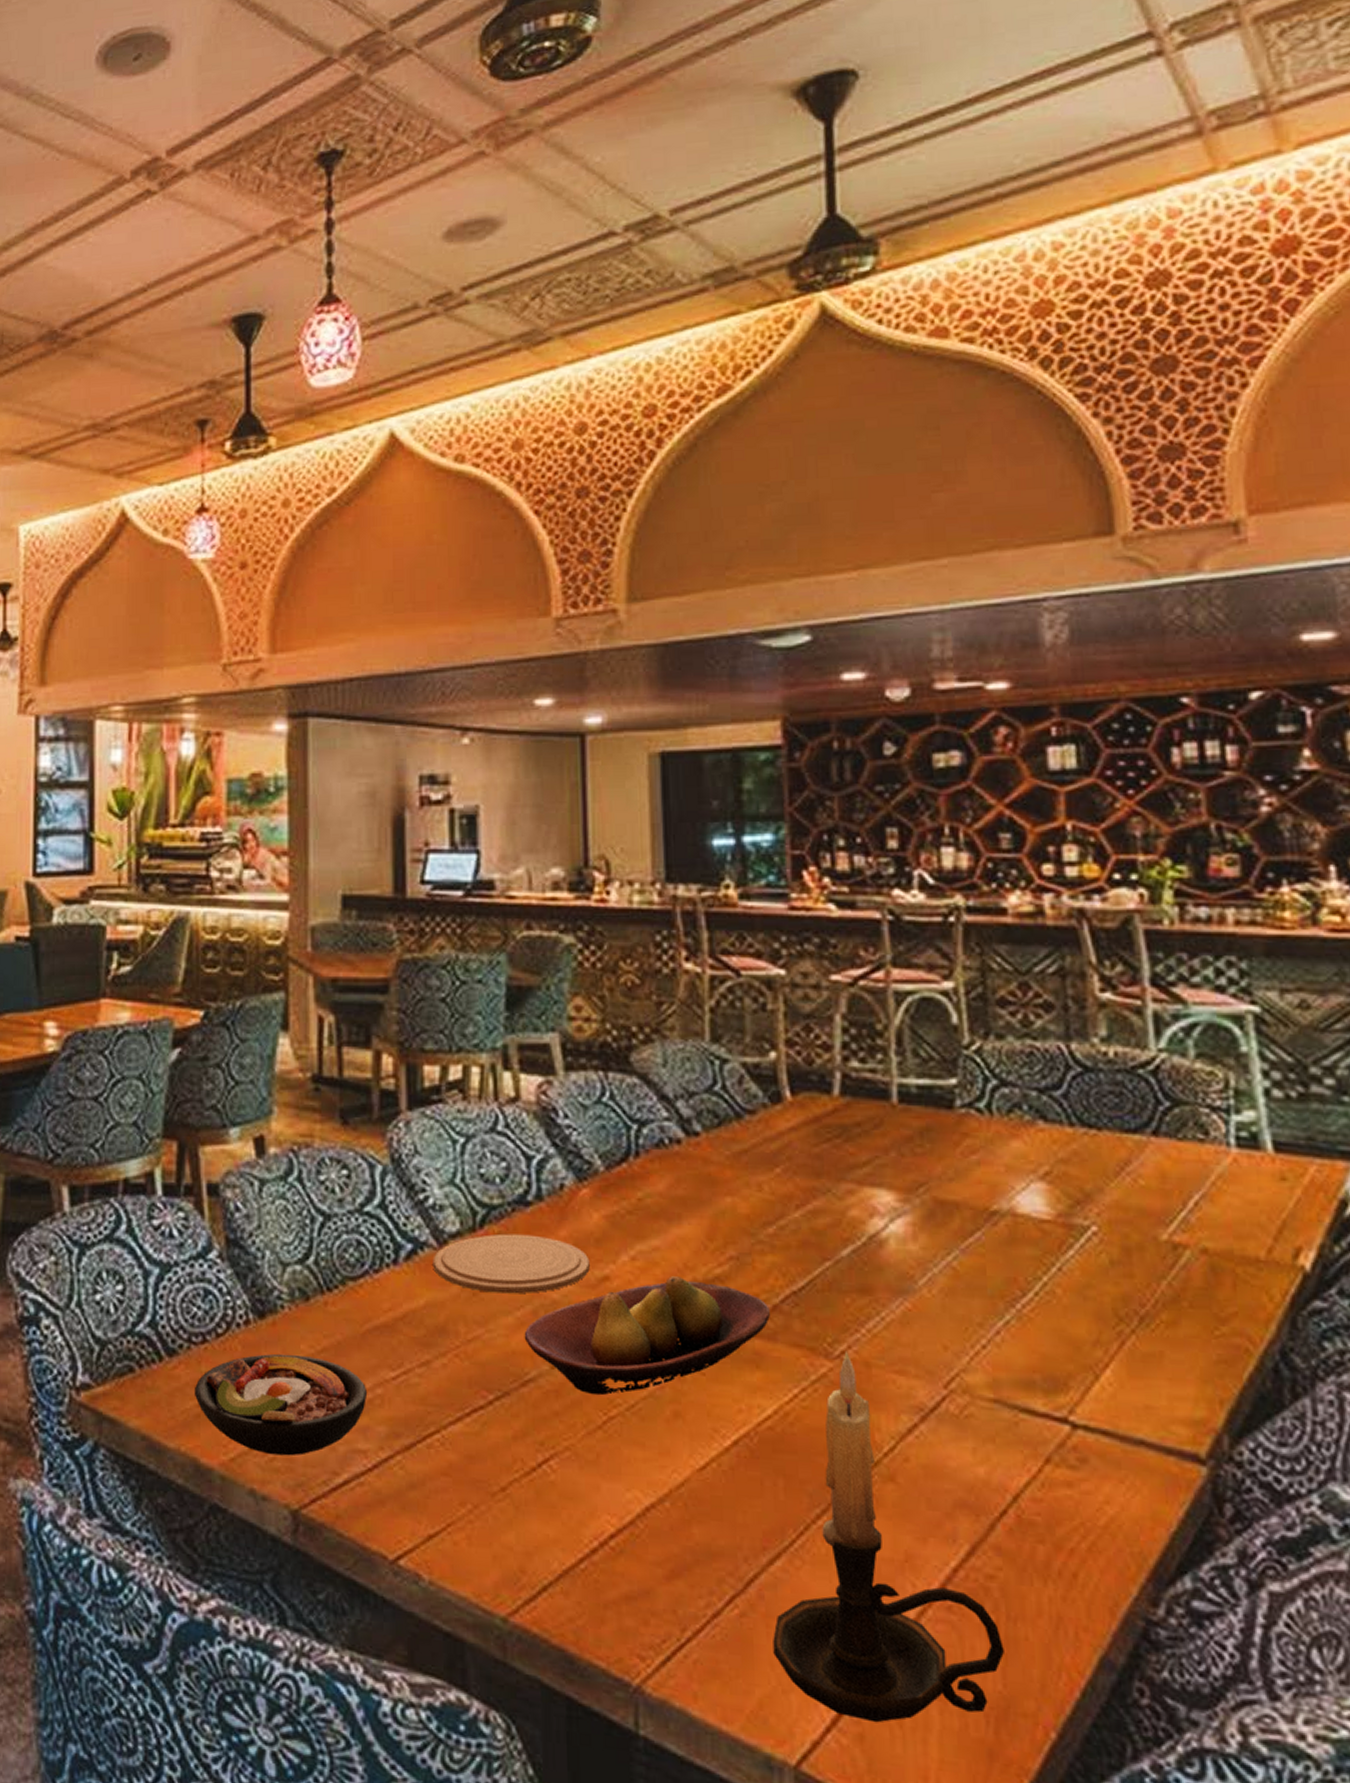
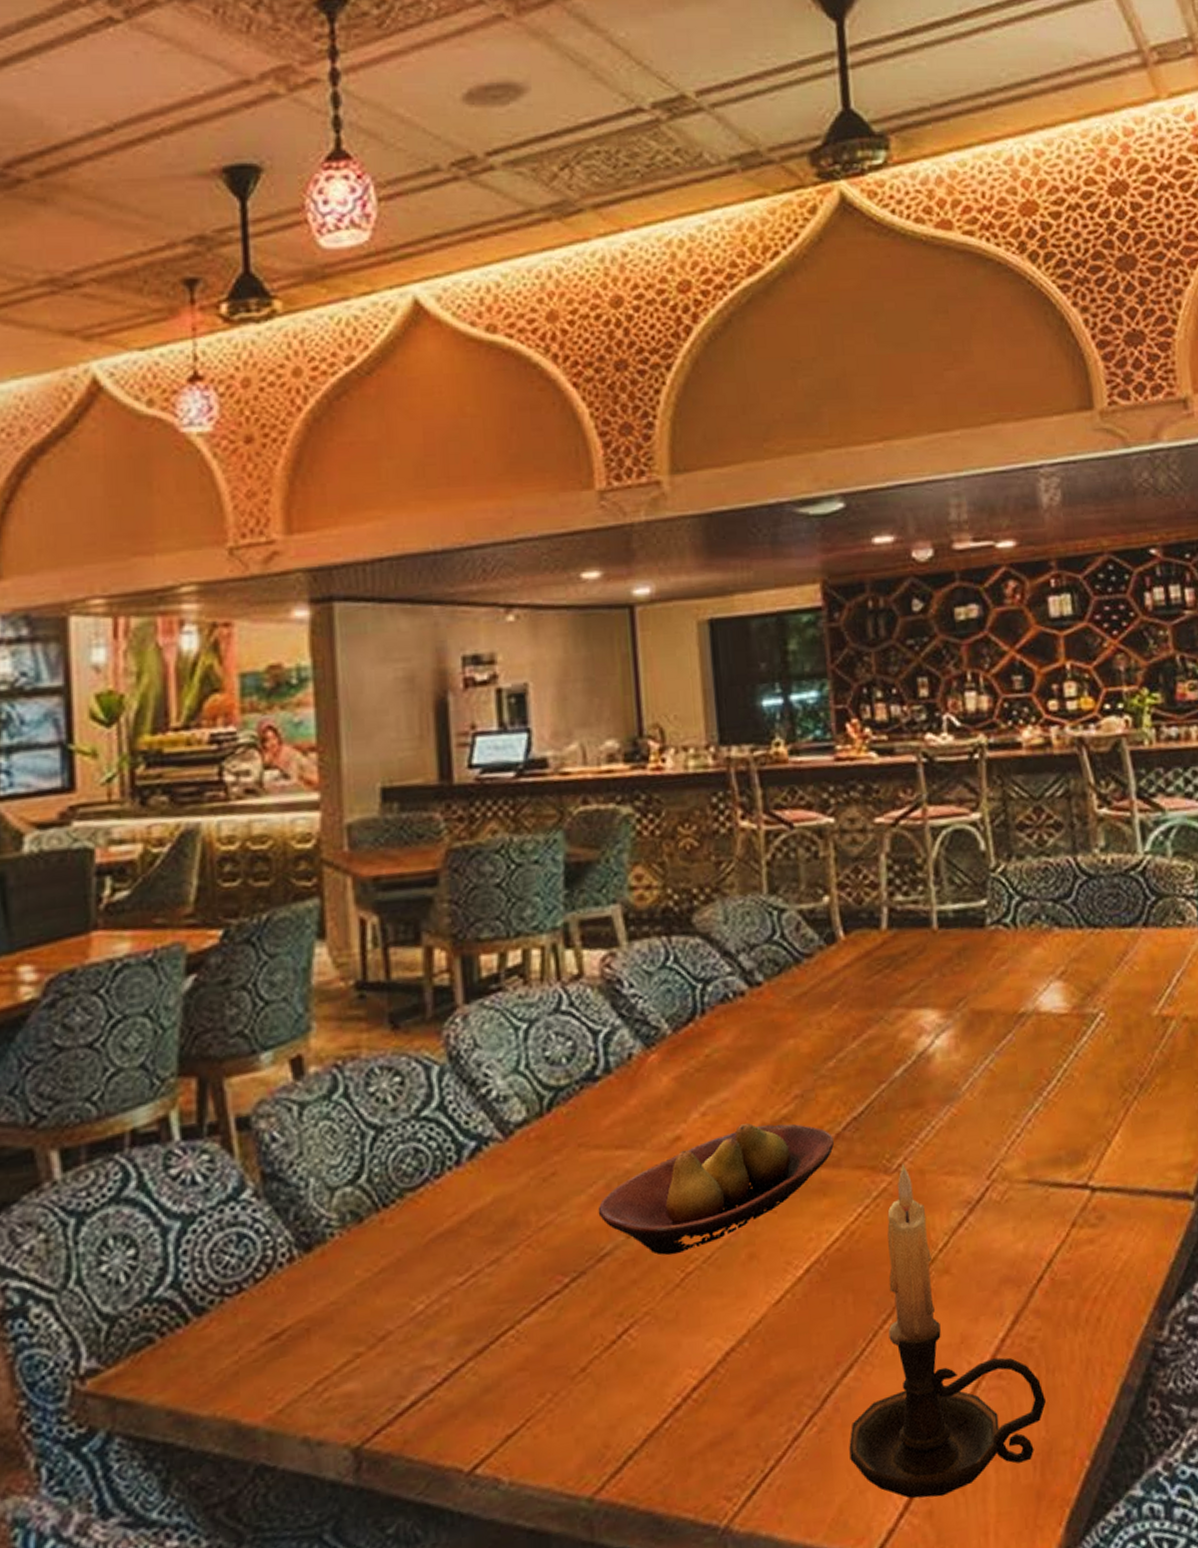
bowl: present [194,1353,368,1456] -> none [229,1280,434,1396]
plate: present [433,1233,590,1294] -> none [498,1108,661,1176]

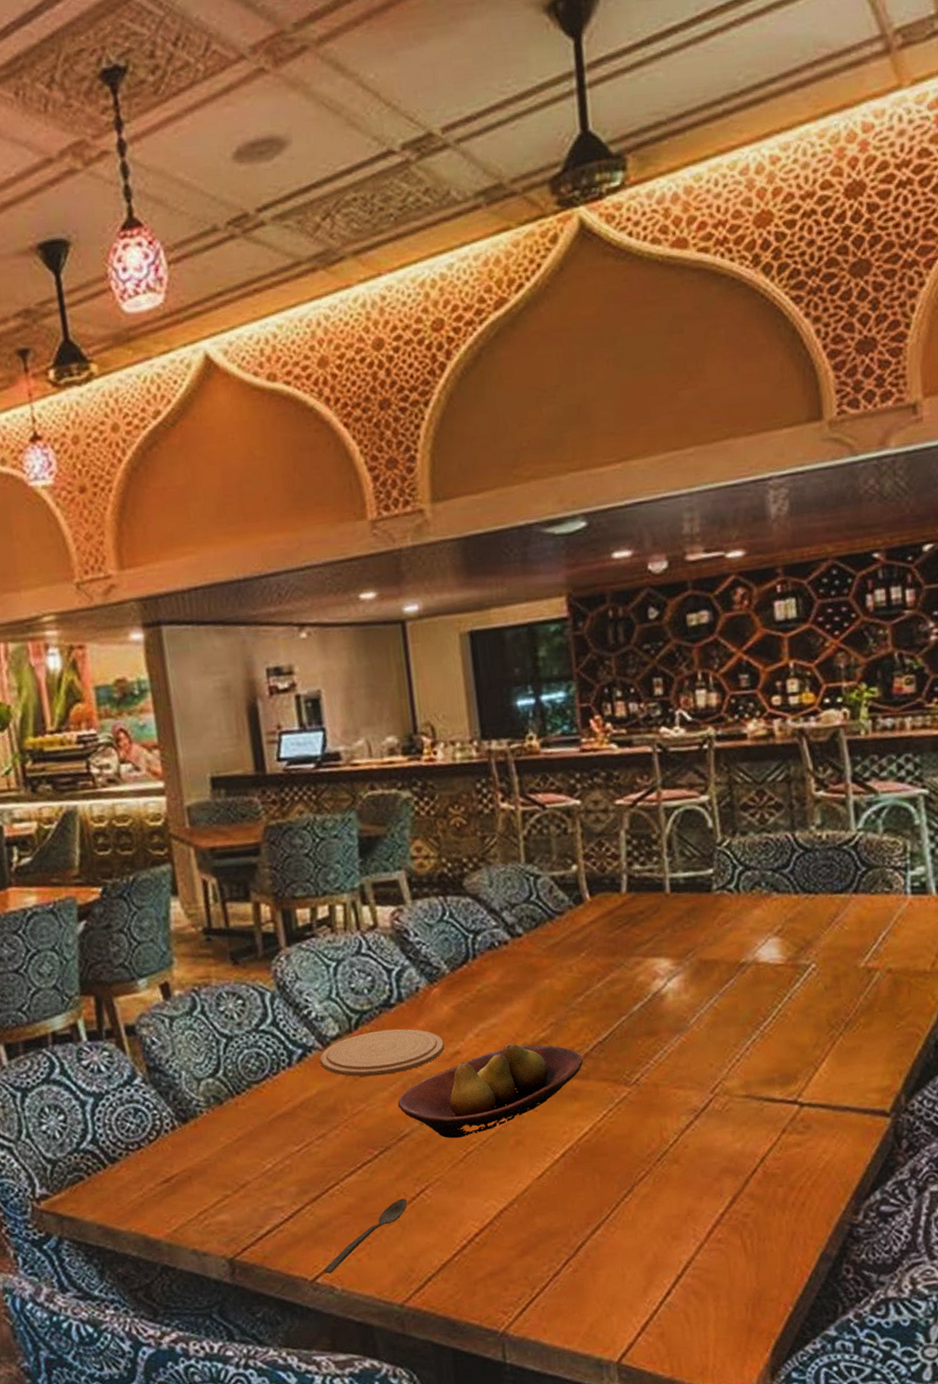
spoon: none [486,1342,605,1460] -> present [324,1198,408,1274]
plate: none [498,1108,661,1176] -> present [319,1028,444,1077]
candle holder: present [849,1163,1046,1499] -> none [597,1078,757,1324]

